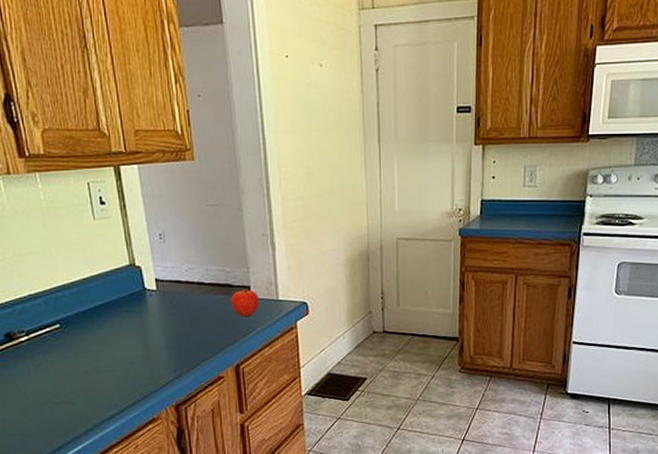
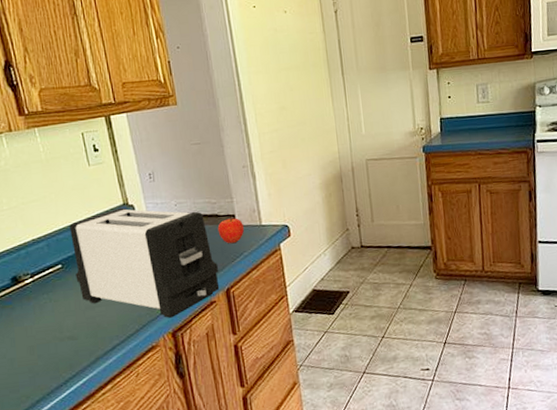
toaster: none [70,268,229,390] -> present [70,207,220,318]

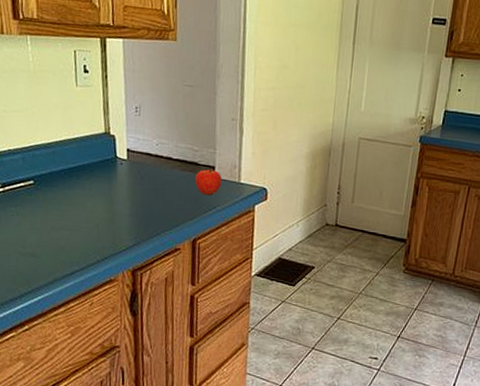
toaster: present [70,207,220,318] -> none [46,135,189,256]

